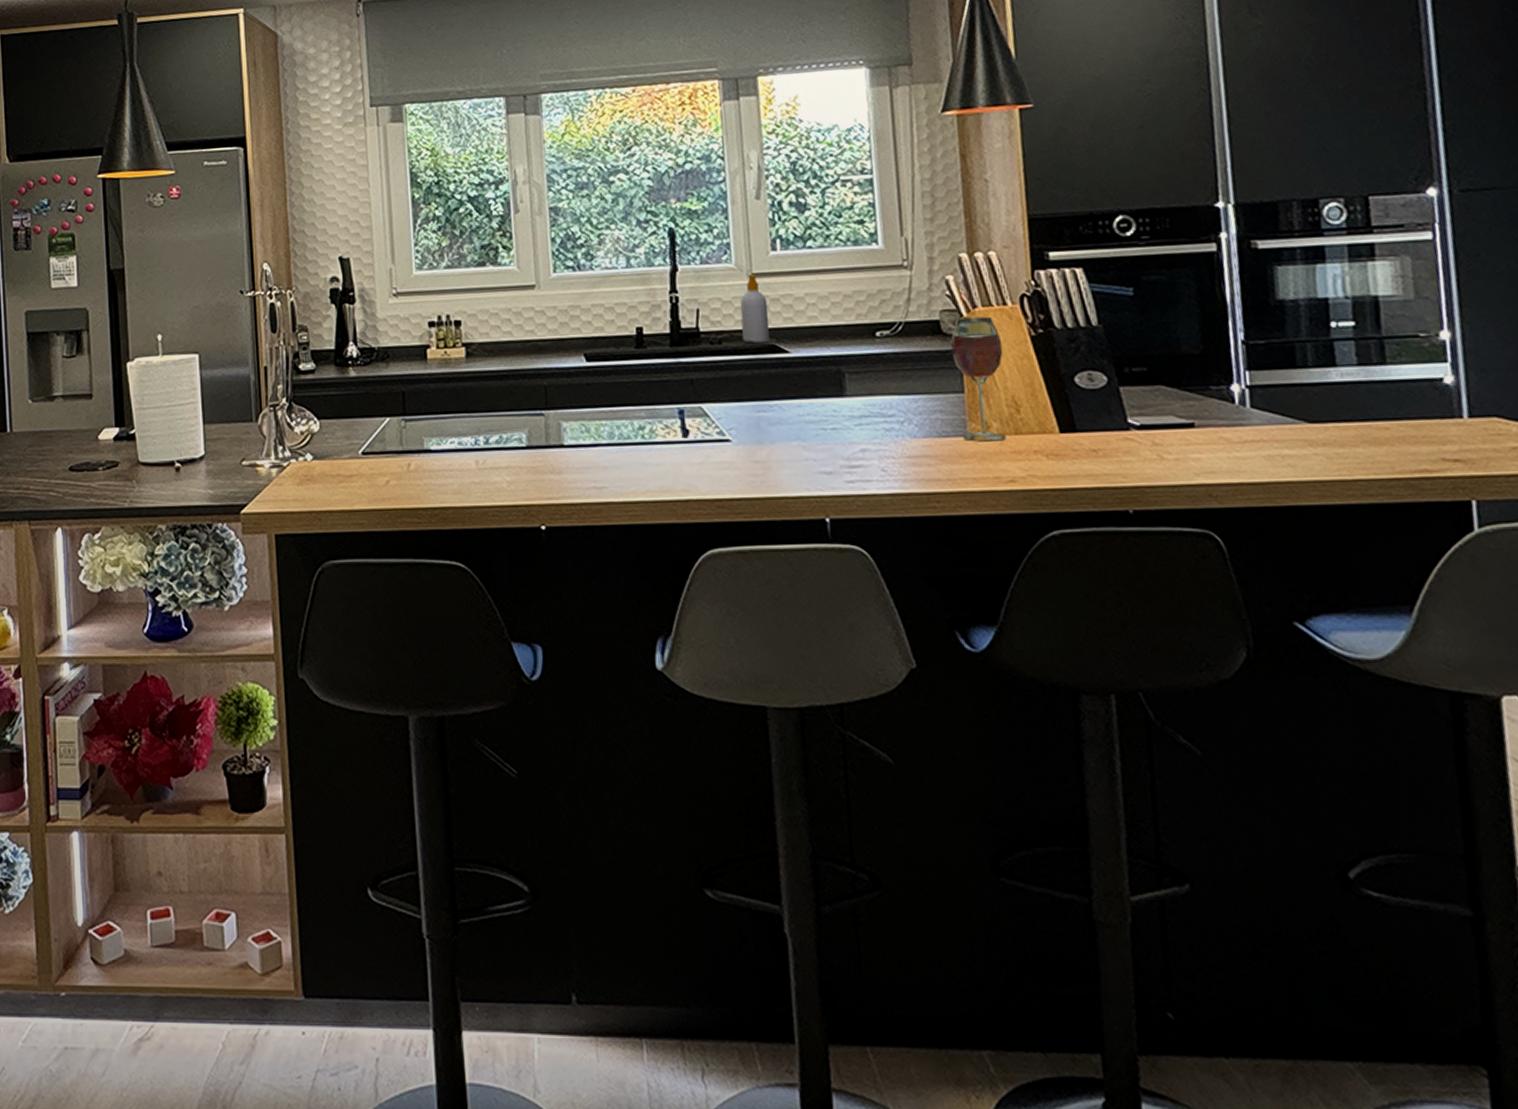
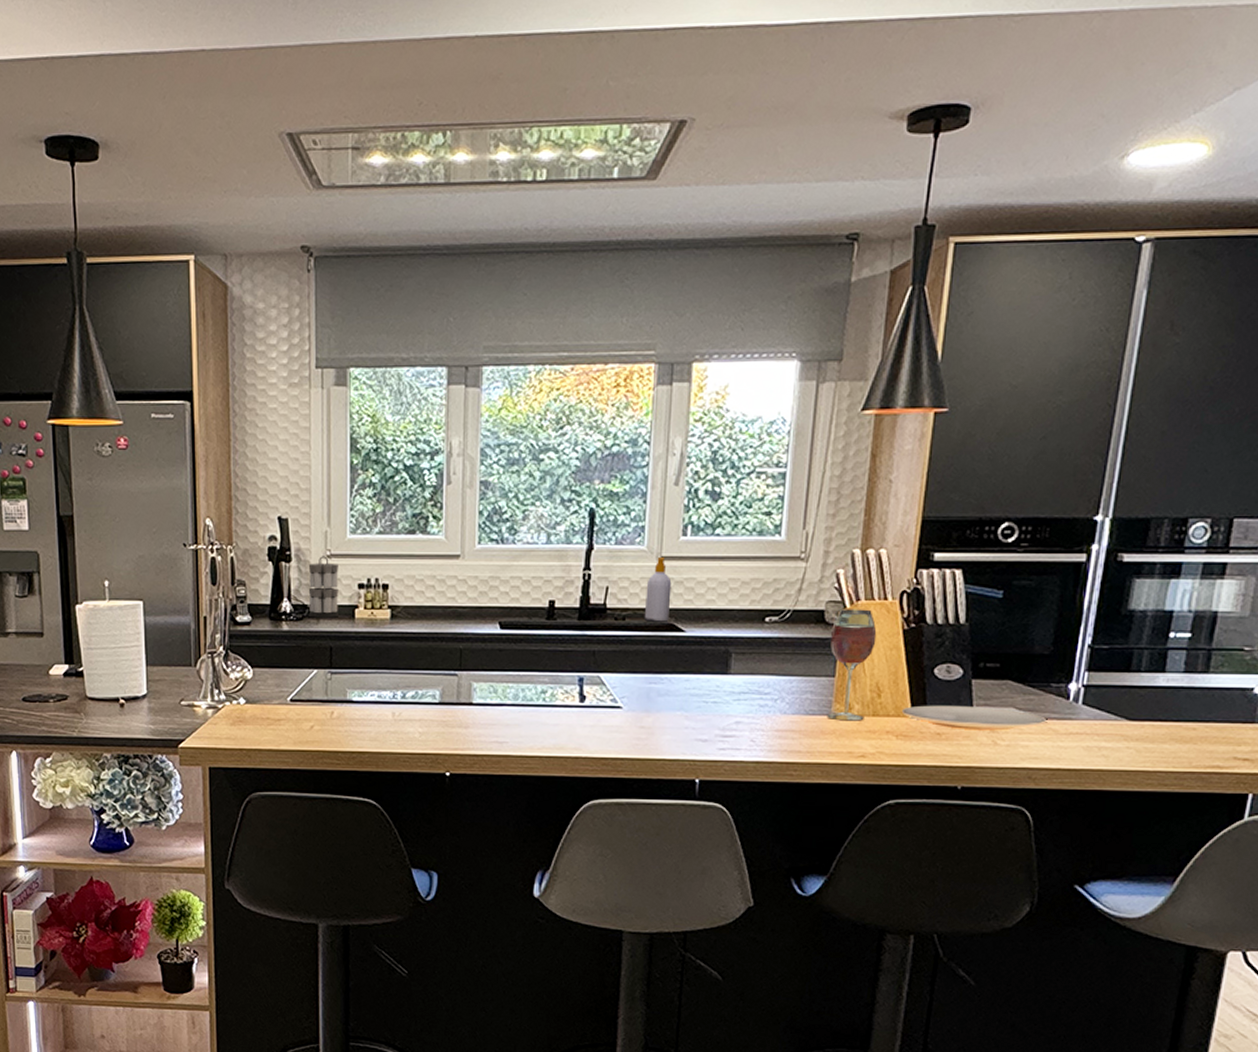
spice rack: none [373,294,411,361] -> present [308,556,340,618]
plate: none [1046,416,1214,445] -> present [901,705,1046,731]

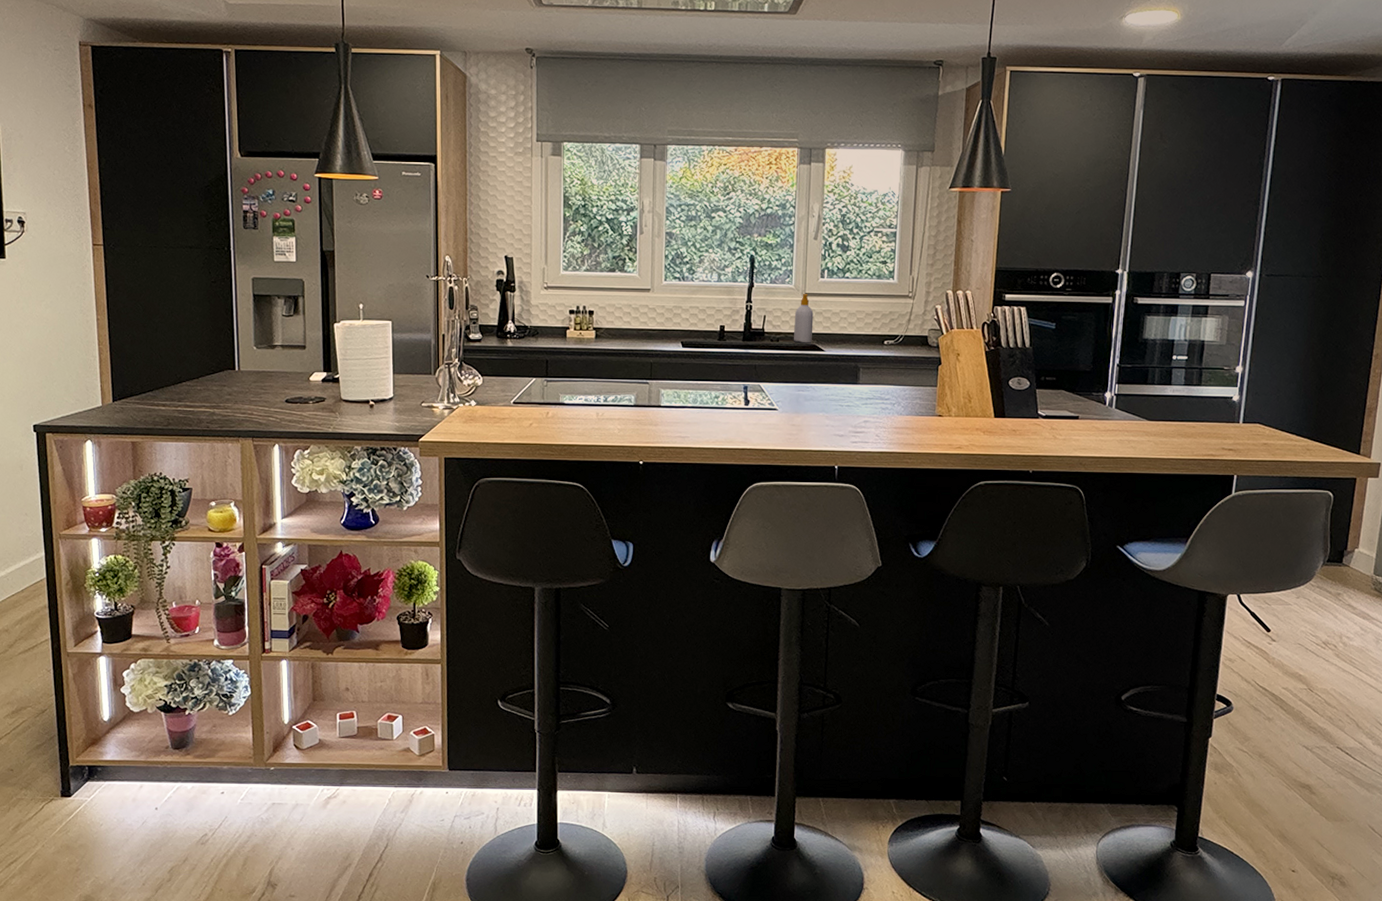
spice rack: present [308,556,340,618] -> none [529,287,554,337]
wineglass: present [827,609,877,721] -> none [932,335,966,421]
plate: present [901,705,1046,731] -> none [986,408,1090,428]

